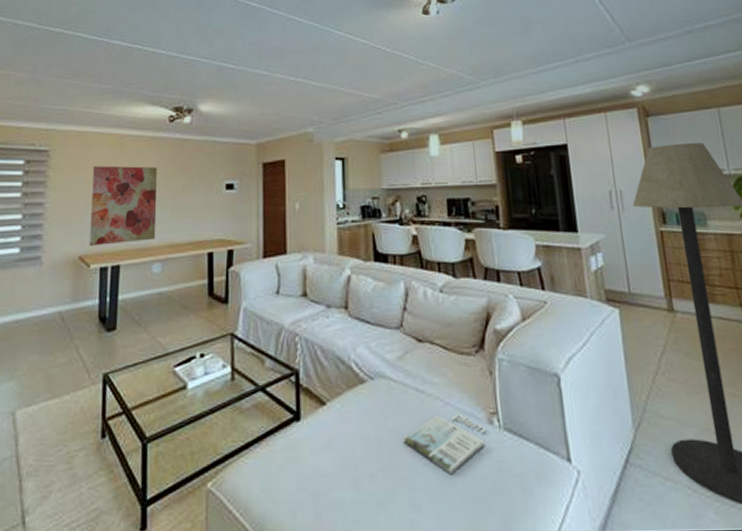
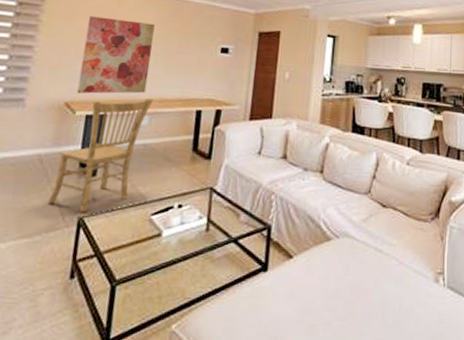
dining chair: none [73,245,164,369] -> present [48,98,153,213]
magazine: present [404,414,487,475] -> none [360,272,433,325]

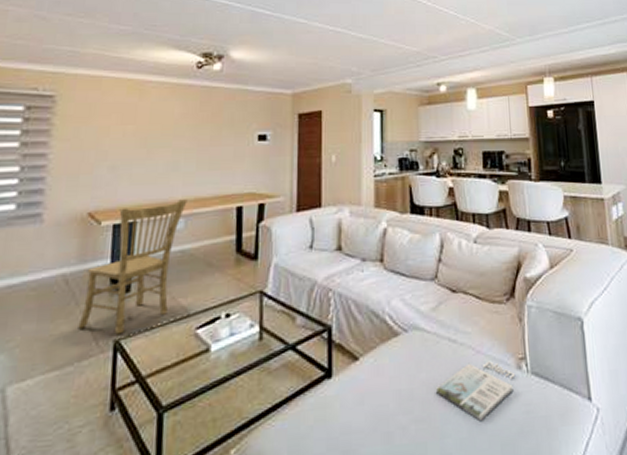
wall art: present [77,16,155,94] -> none [100,114,182,201]
magazine: none [360,272,433,325] -> present [436,361,516,422]

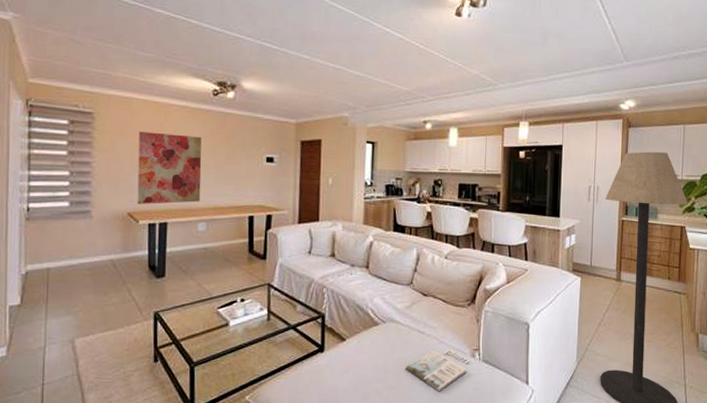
dining chair: present [78,199,188,335] -> none [126,207,208,308]
wall art: none [100,114,182,201] -> present [137,131,202,204]

